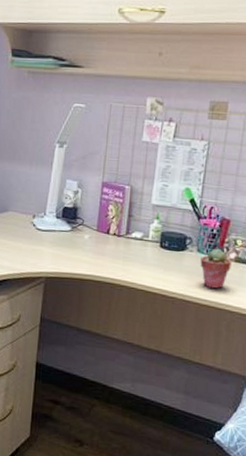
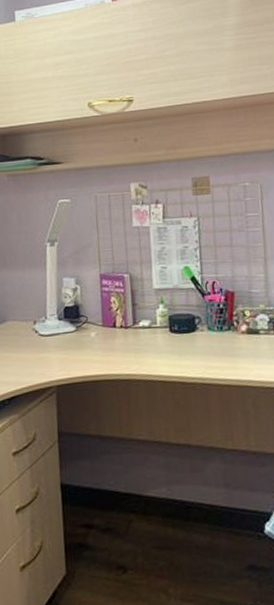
potted succulent: present [200,248,232,289] -> none [213,323,245,366]

